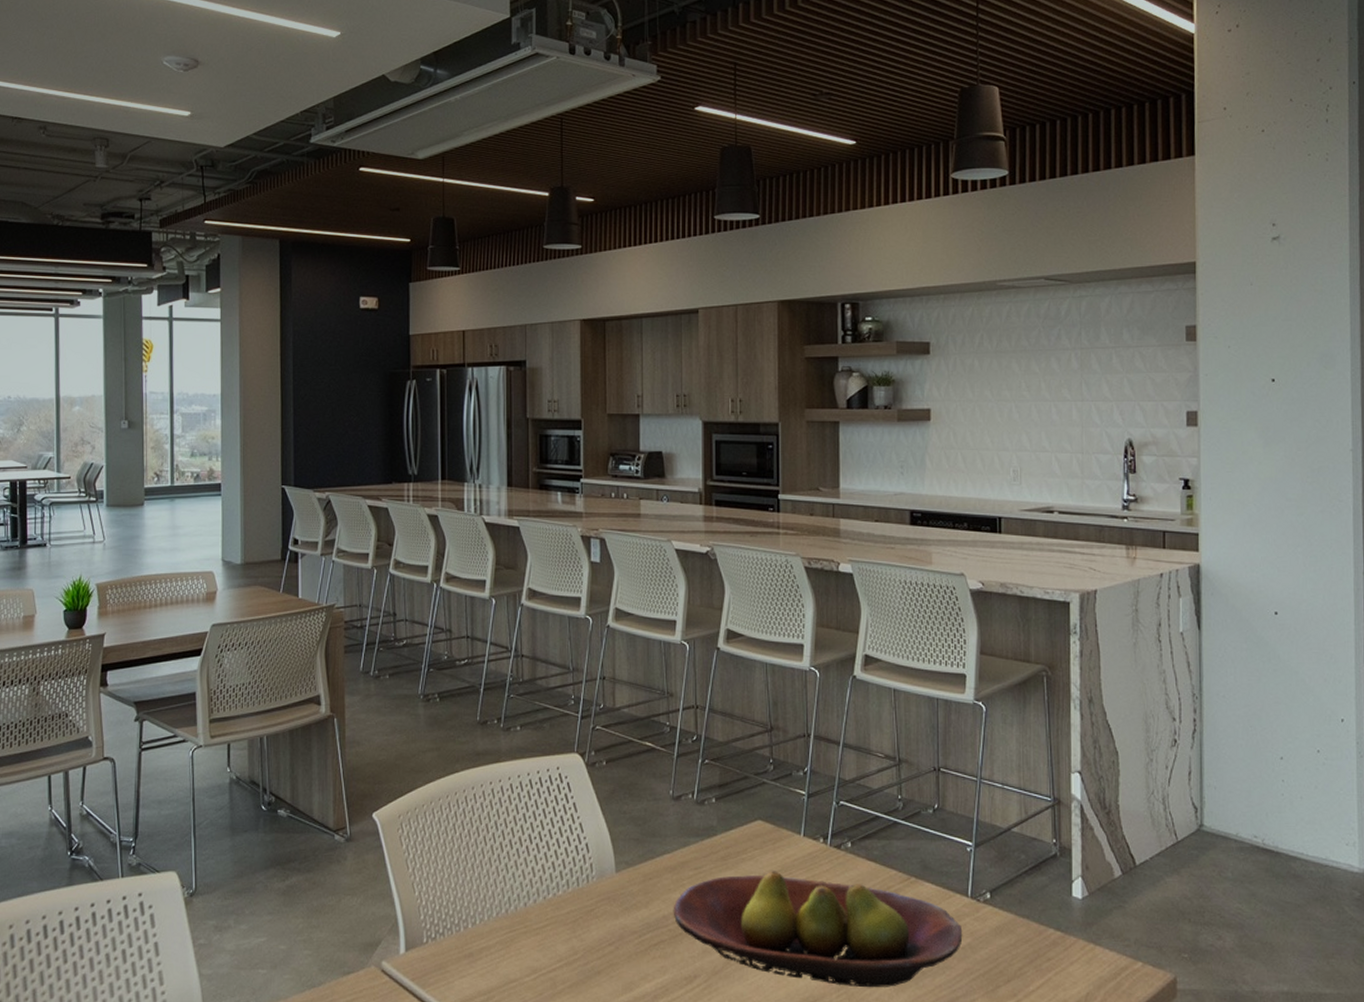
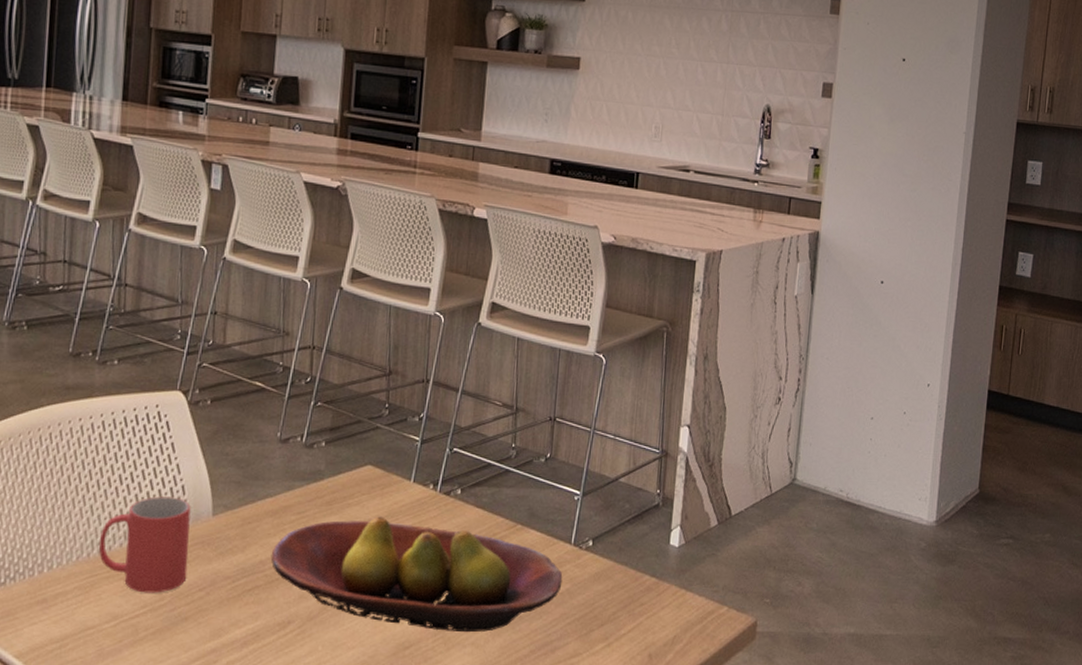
mug: none [515,853,597,948] -> present [98,495,191,593]

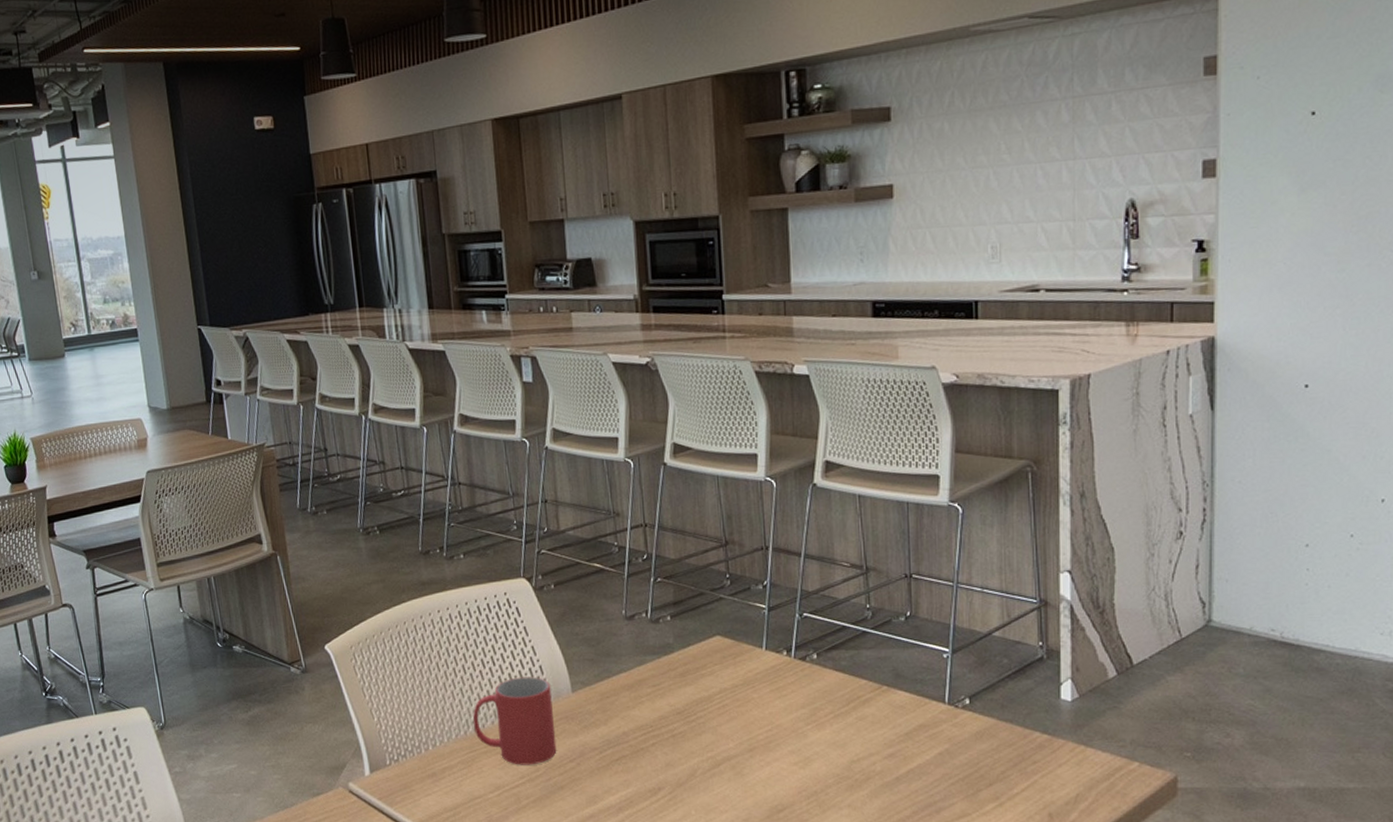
fruit bowl: present [270,516,563,633] -> none [632,685,940,795]

